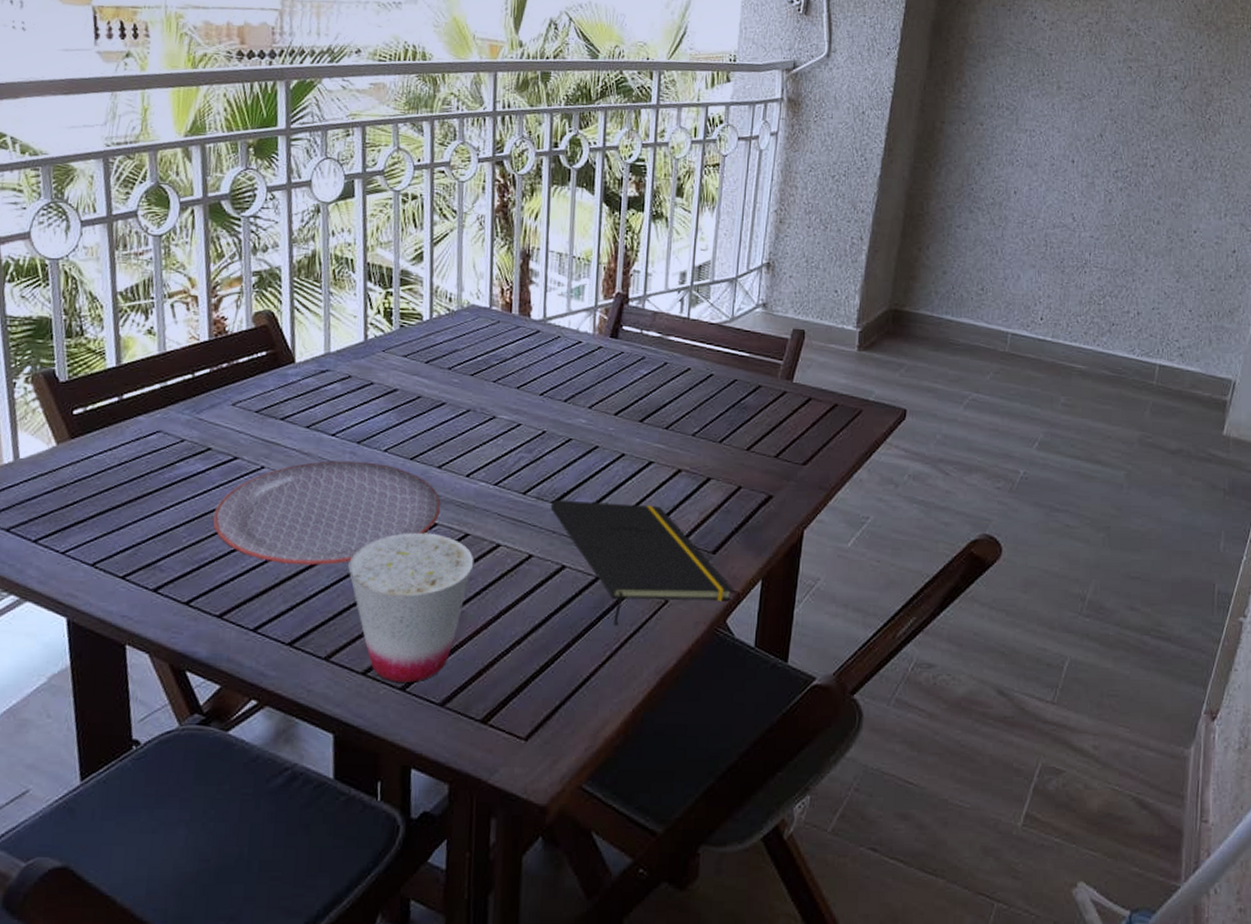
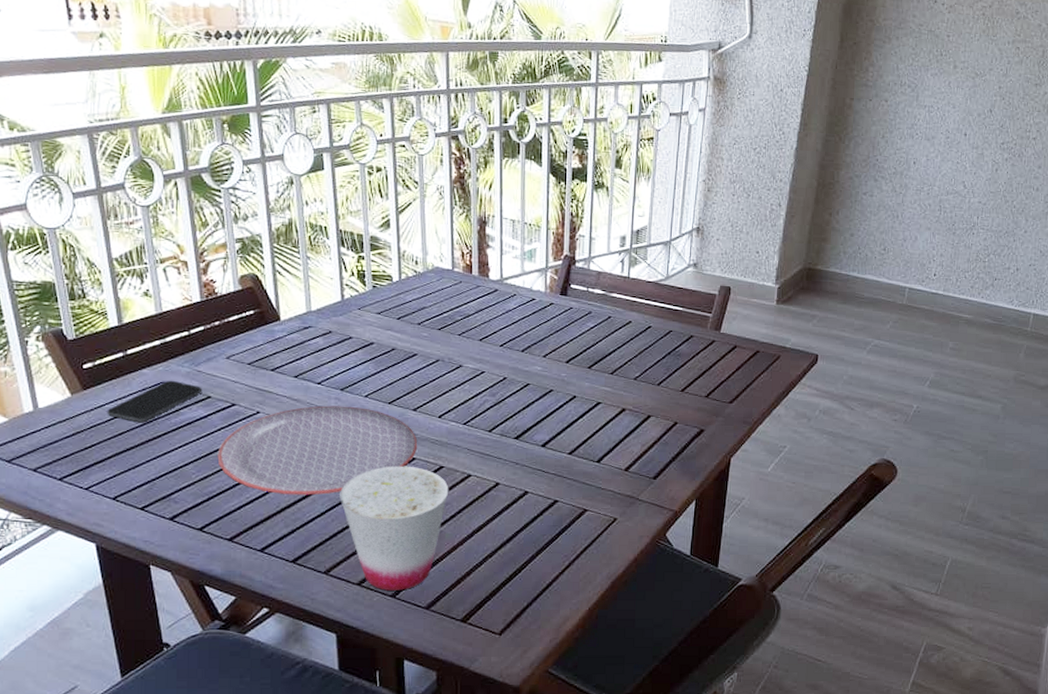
smartphone: none [94,429,203,478] -> present [107,380,203,423]
notepad: present [550,499,733,626] -> none [513,436,671,541]

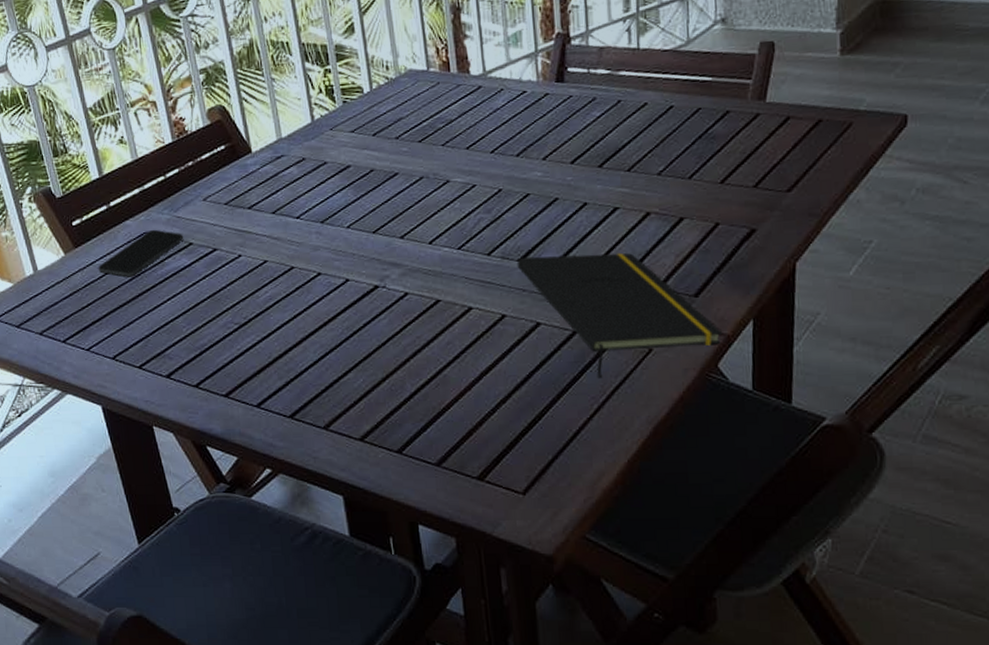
plate: present [217,405,418,496] -> none [204,240,410,344]
cup: present [340,466,449,591] -> none [331,302,449,446]
notepad: none [513,436,671,541] -> present [517,252,722,379]

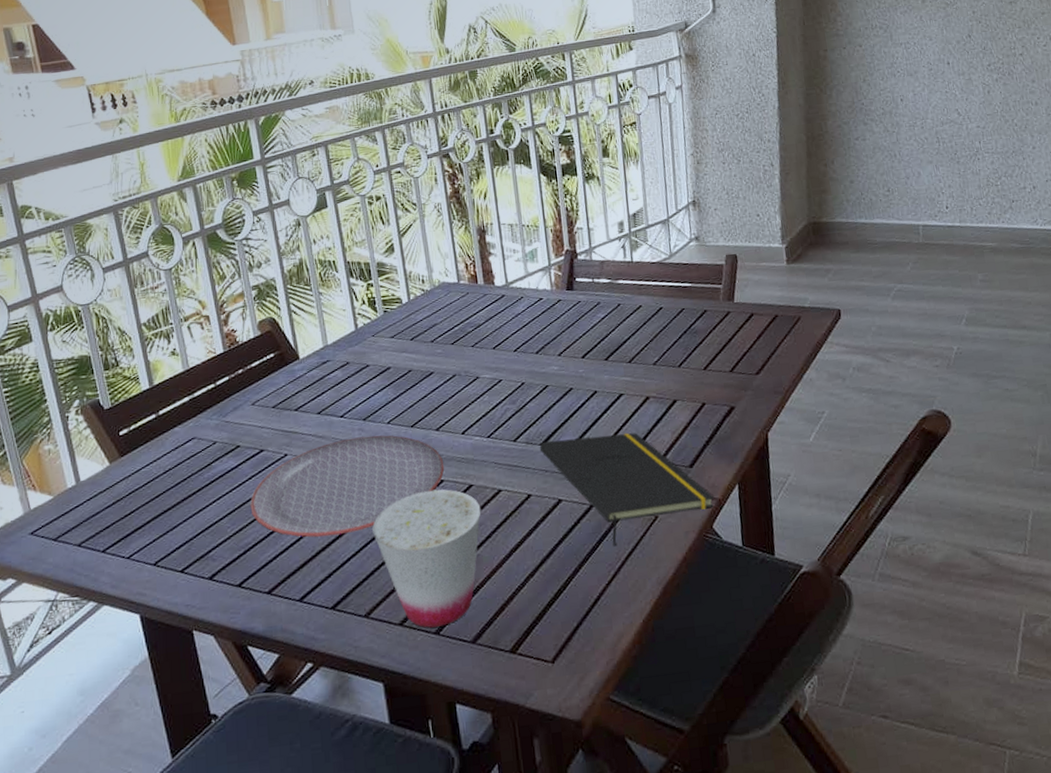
smartphone: present [98,229,184,278] -> none [143,434,232,483]
plate: none [204,240,410,344] -> present [250,435,445,538]
cup: none [331,302,449,446] -> present [372,489,481,628]

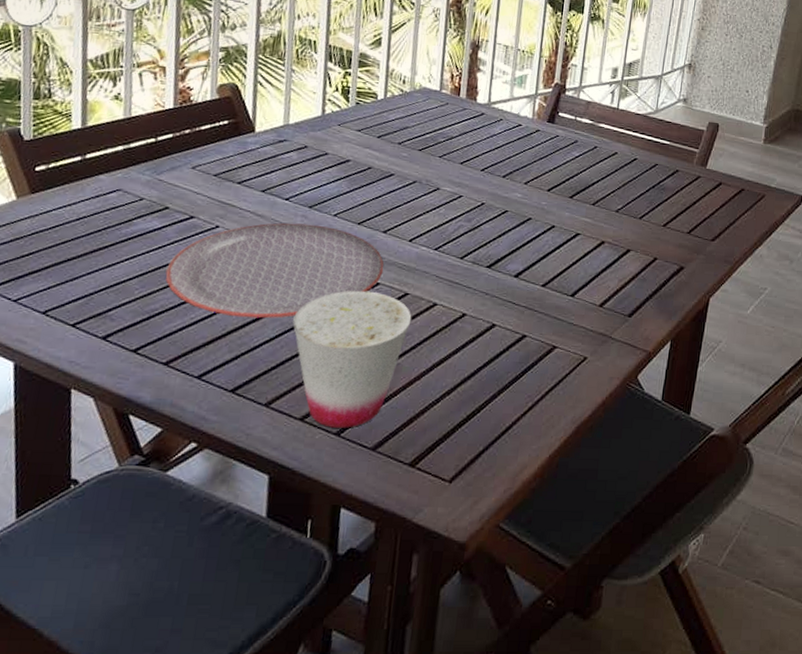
notepad: present [539,432,714,547] -> none [484,264,645,380]

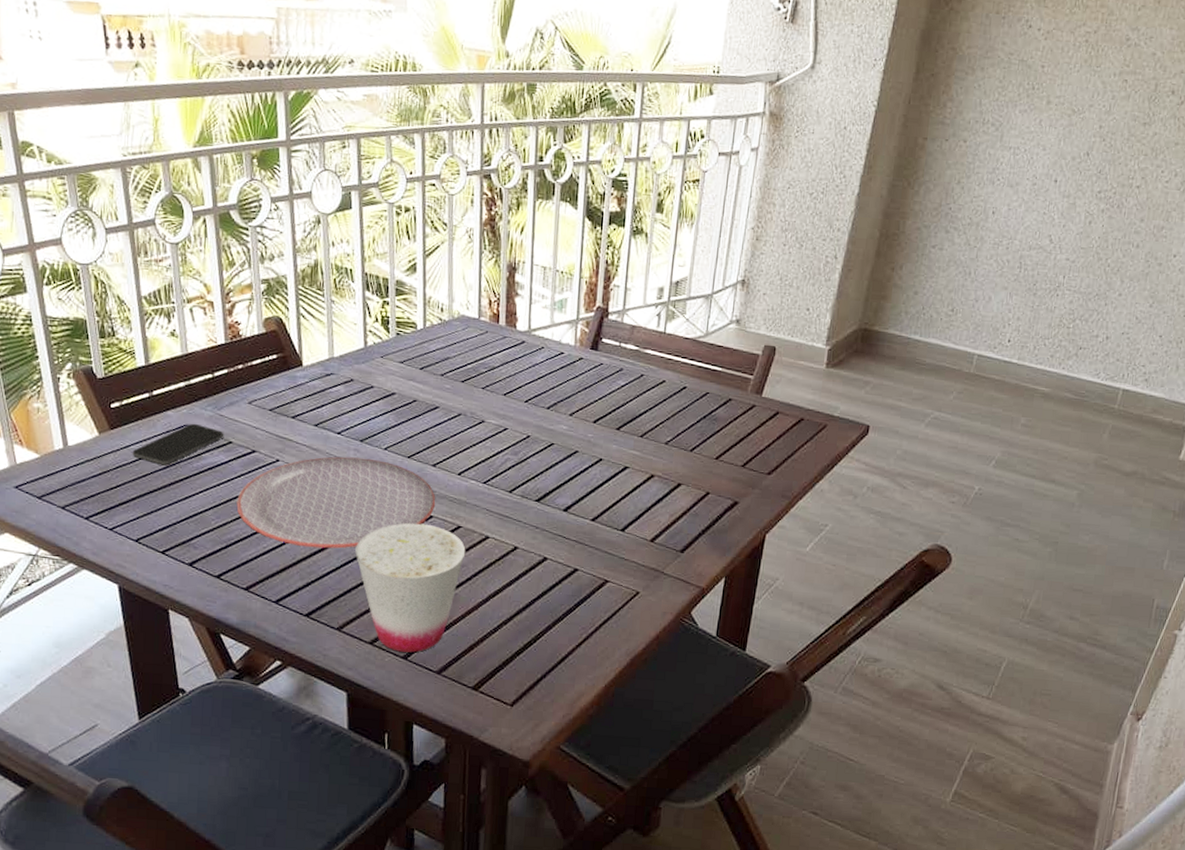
smartphone: none [52,188,161,232] -> present [132,423,224,466]

